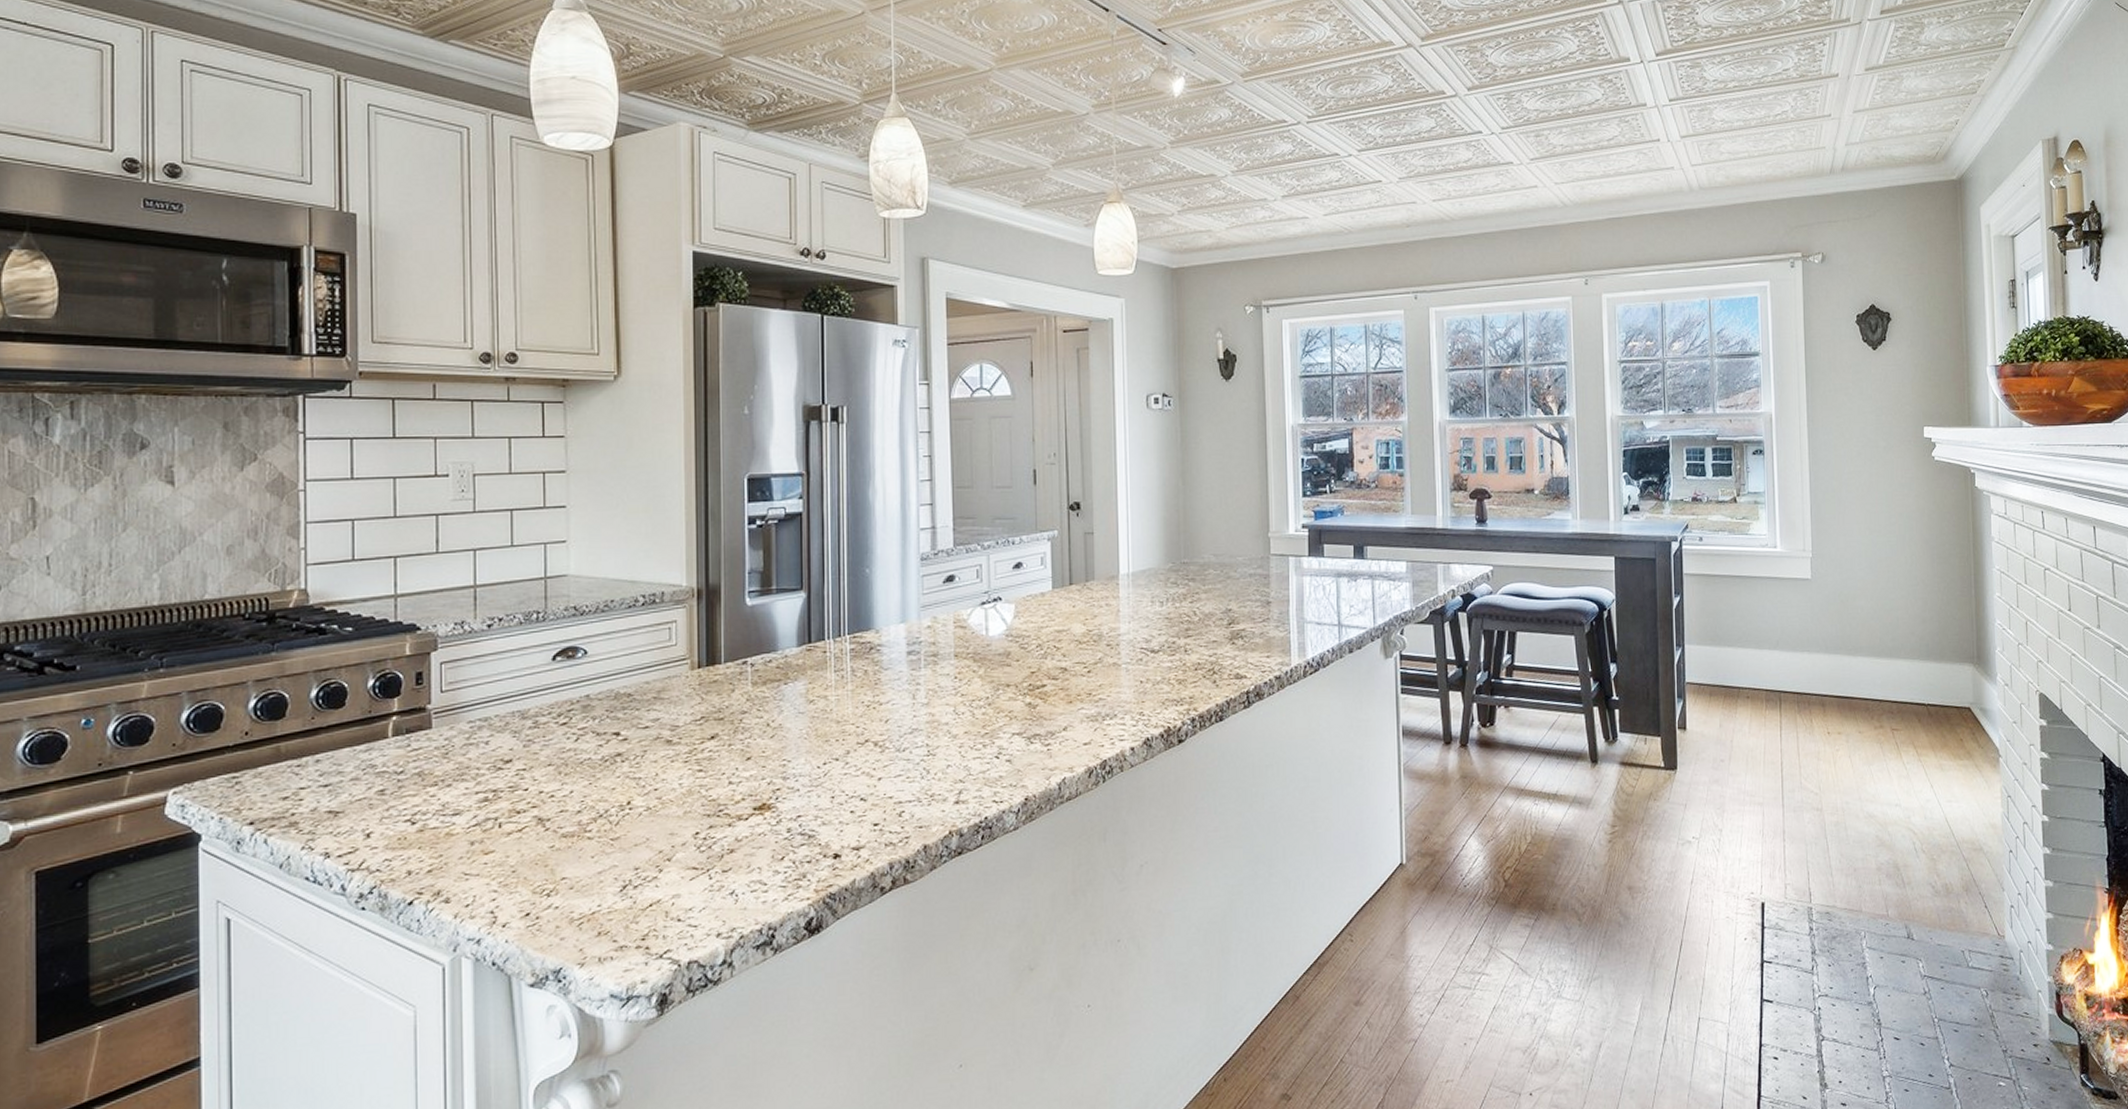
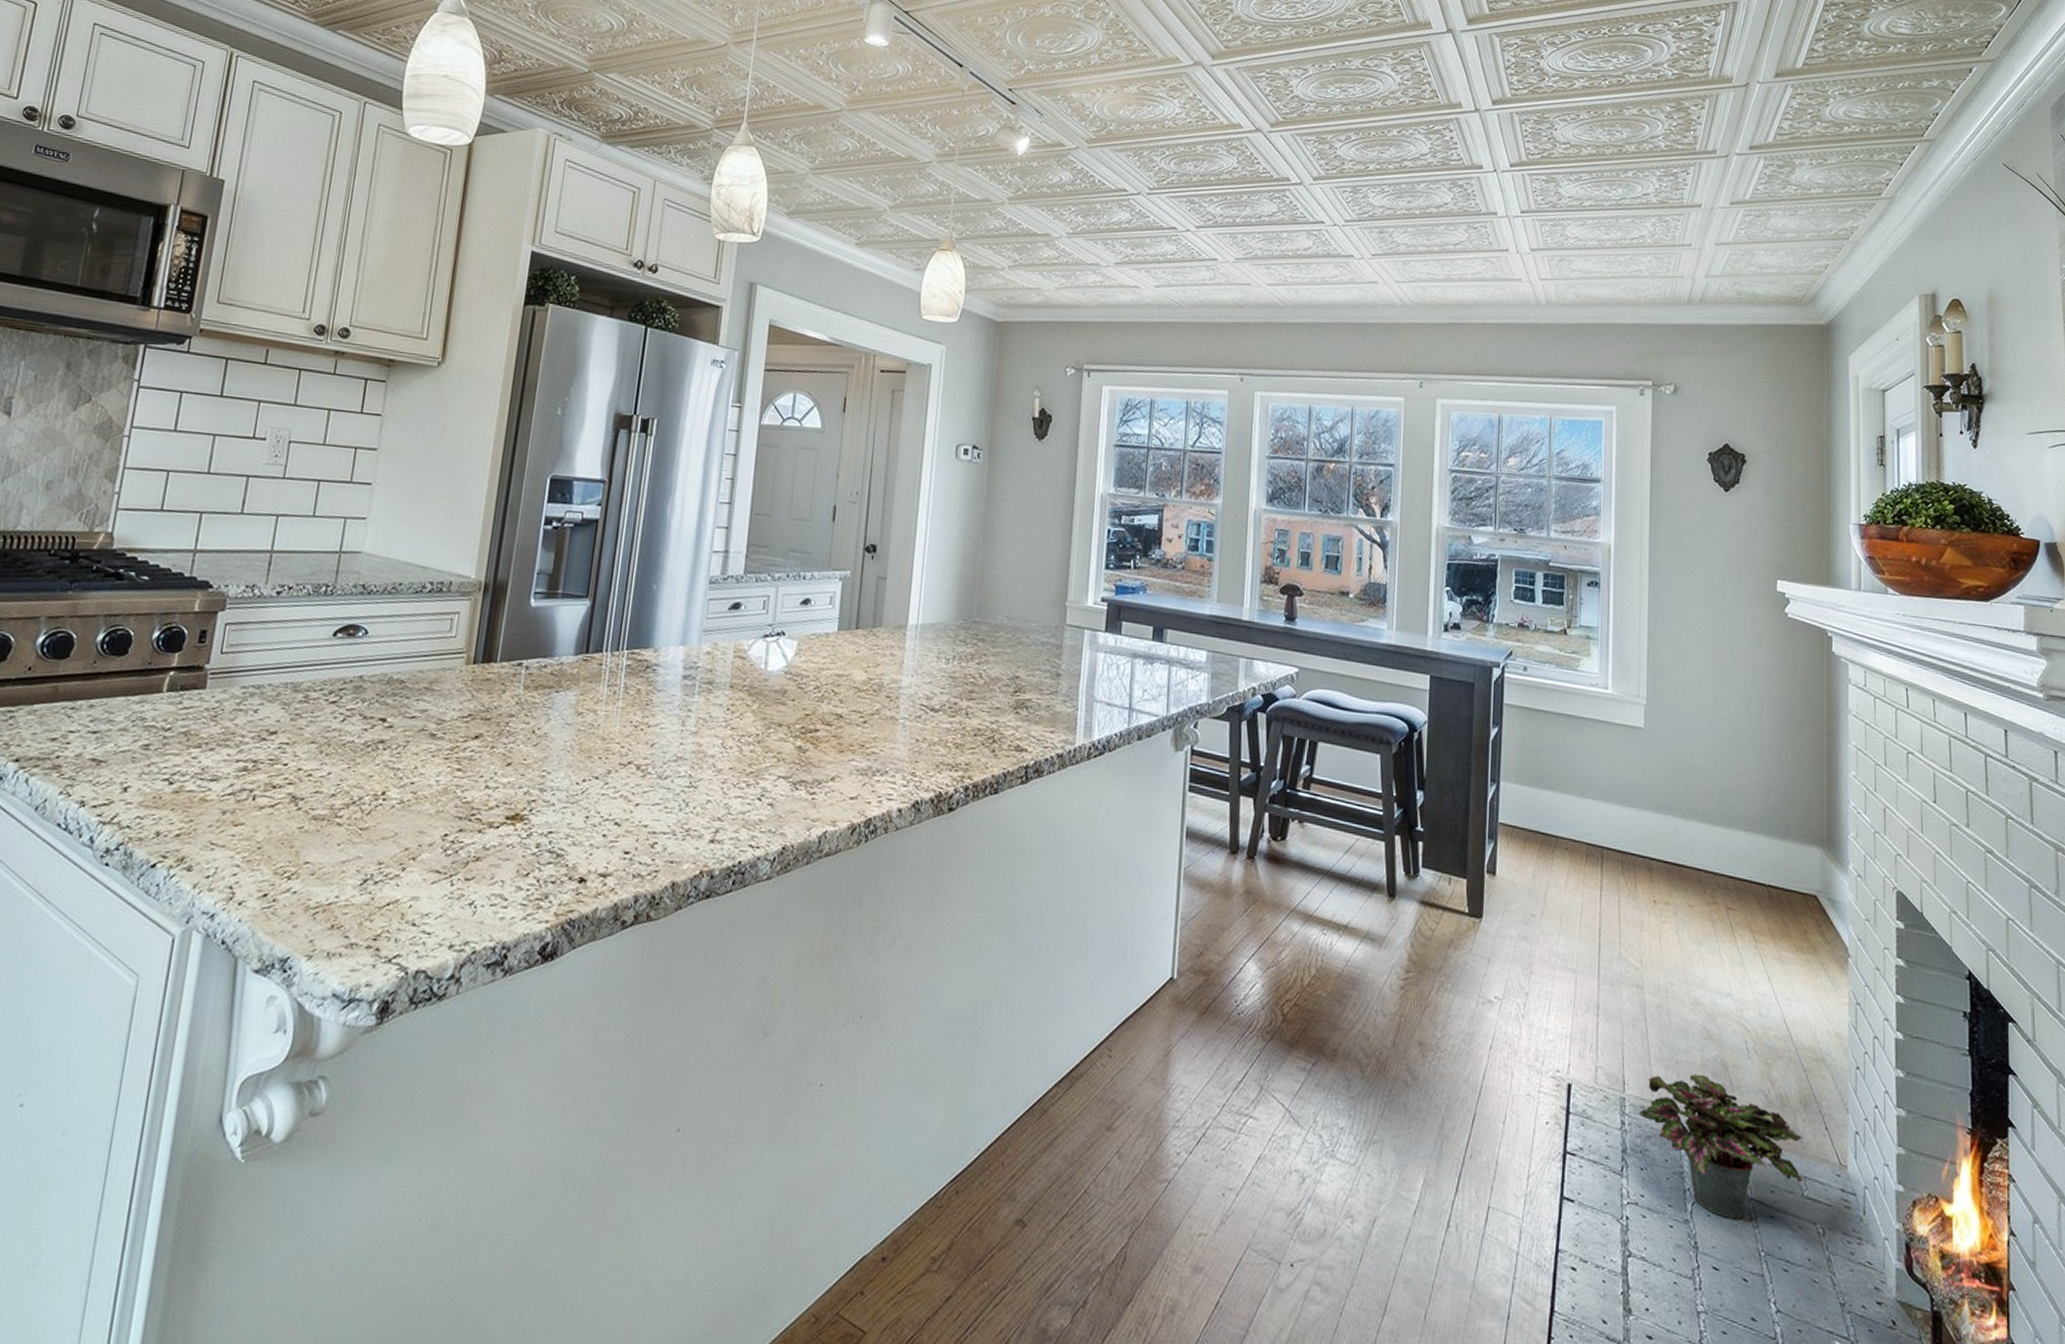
potted plant: none [1825,877,1969,995] -> present [1639,1073,1805,1219]

